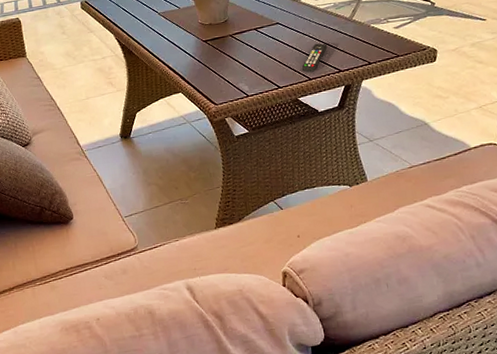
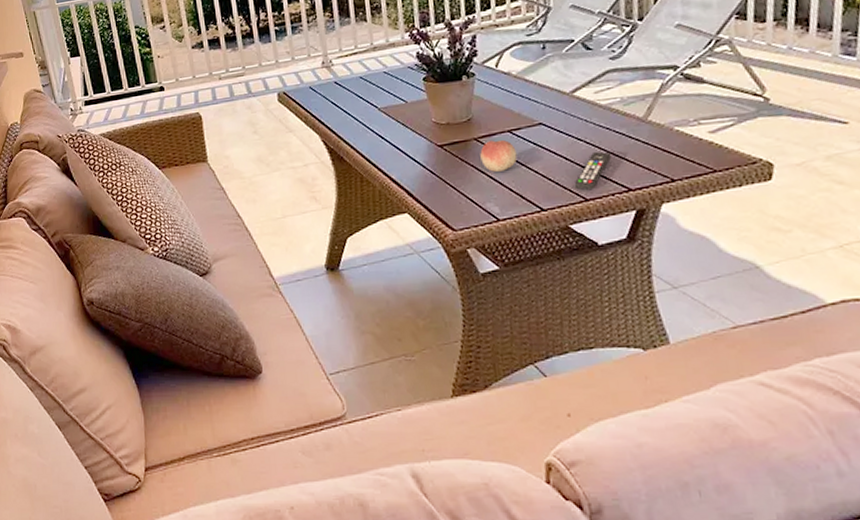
fruit: none [234,35,261,60] -> present [480,139,518,172]

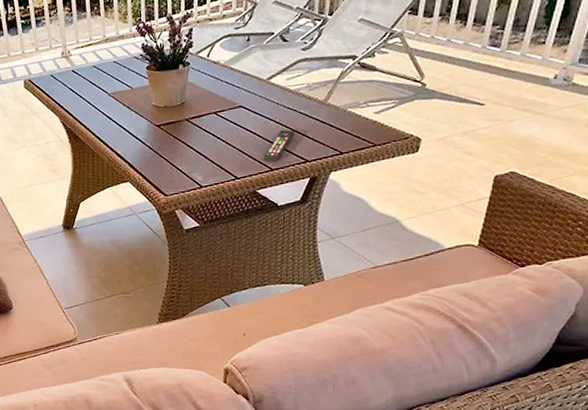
fruit: present [480,139,518,172] -> none [190,120,220,147]

